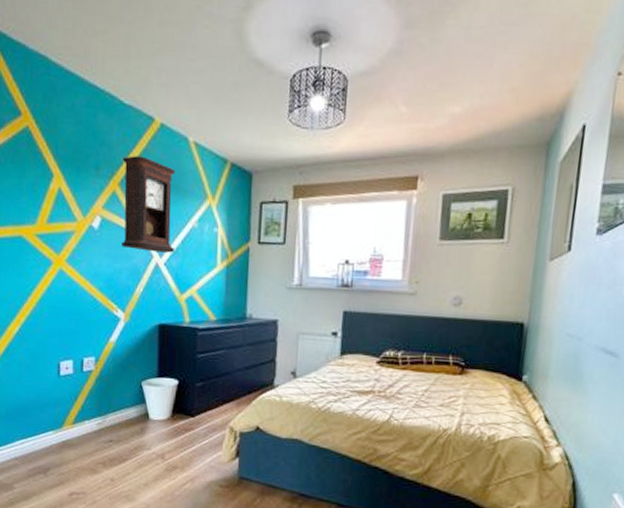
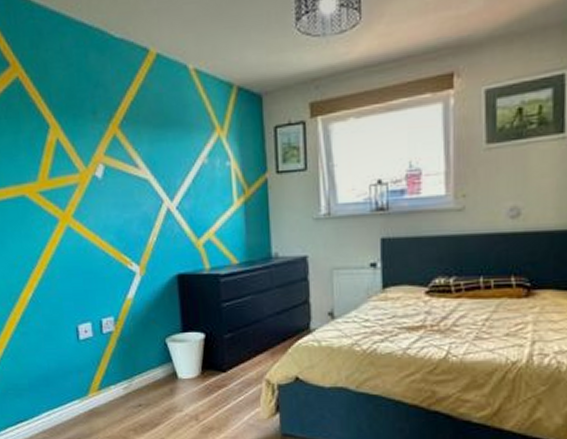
pendulum clock: present [122,156,176,253] -> none [119,92,185,196]

